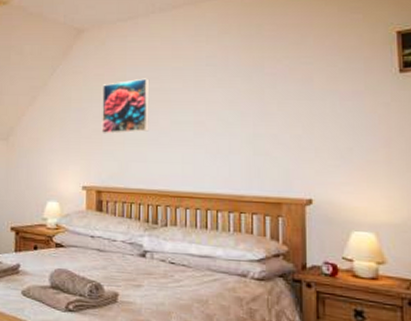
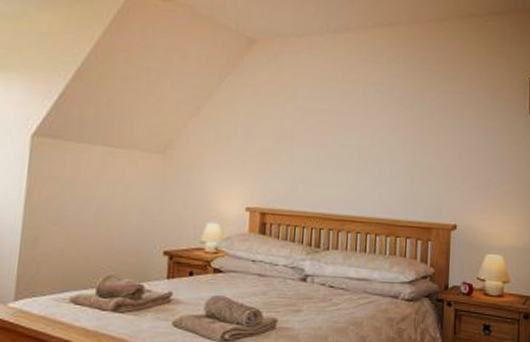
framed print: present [101,78,150,134] -> none [269,98,321,154]

